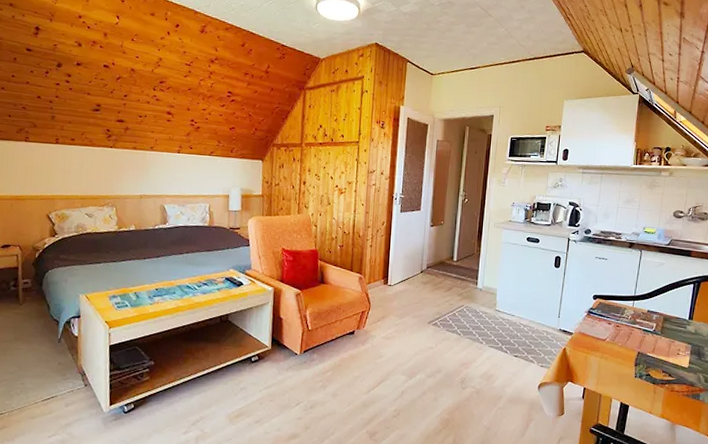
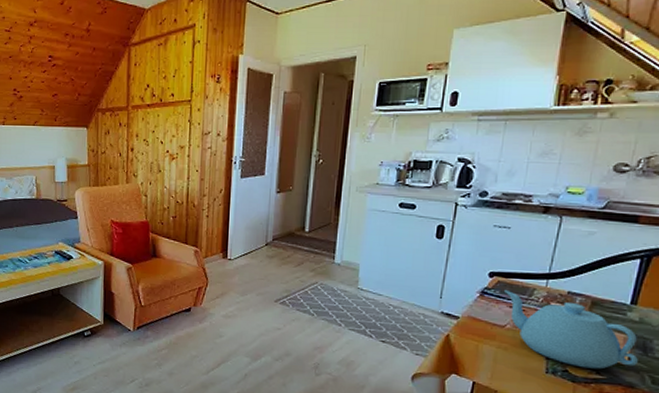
teapot: none [604,309,695,372] -> present [504,289,638,369]

